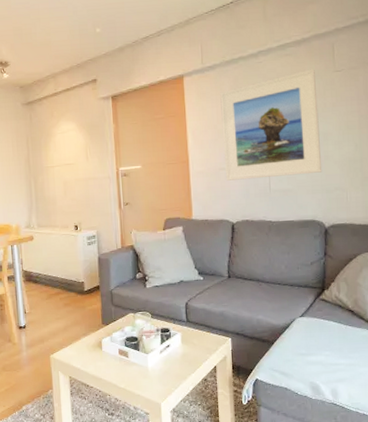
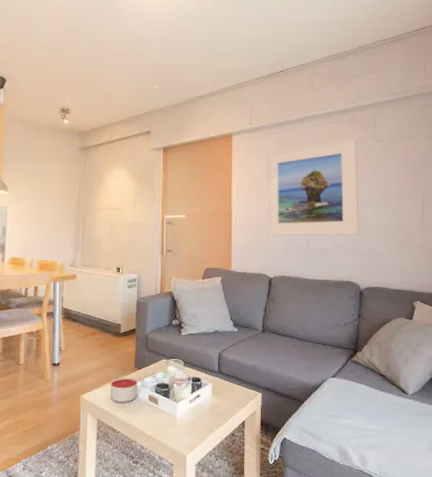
candle: none [79,334,107,359] -> present [110,377,137,402]

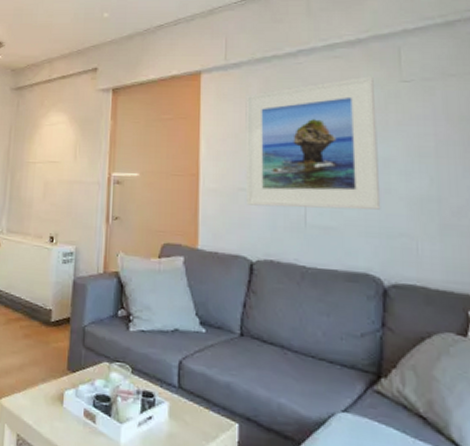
candle: present [110,377,137,402] -> none [34,380,70,416]

